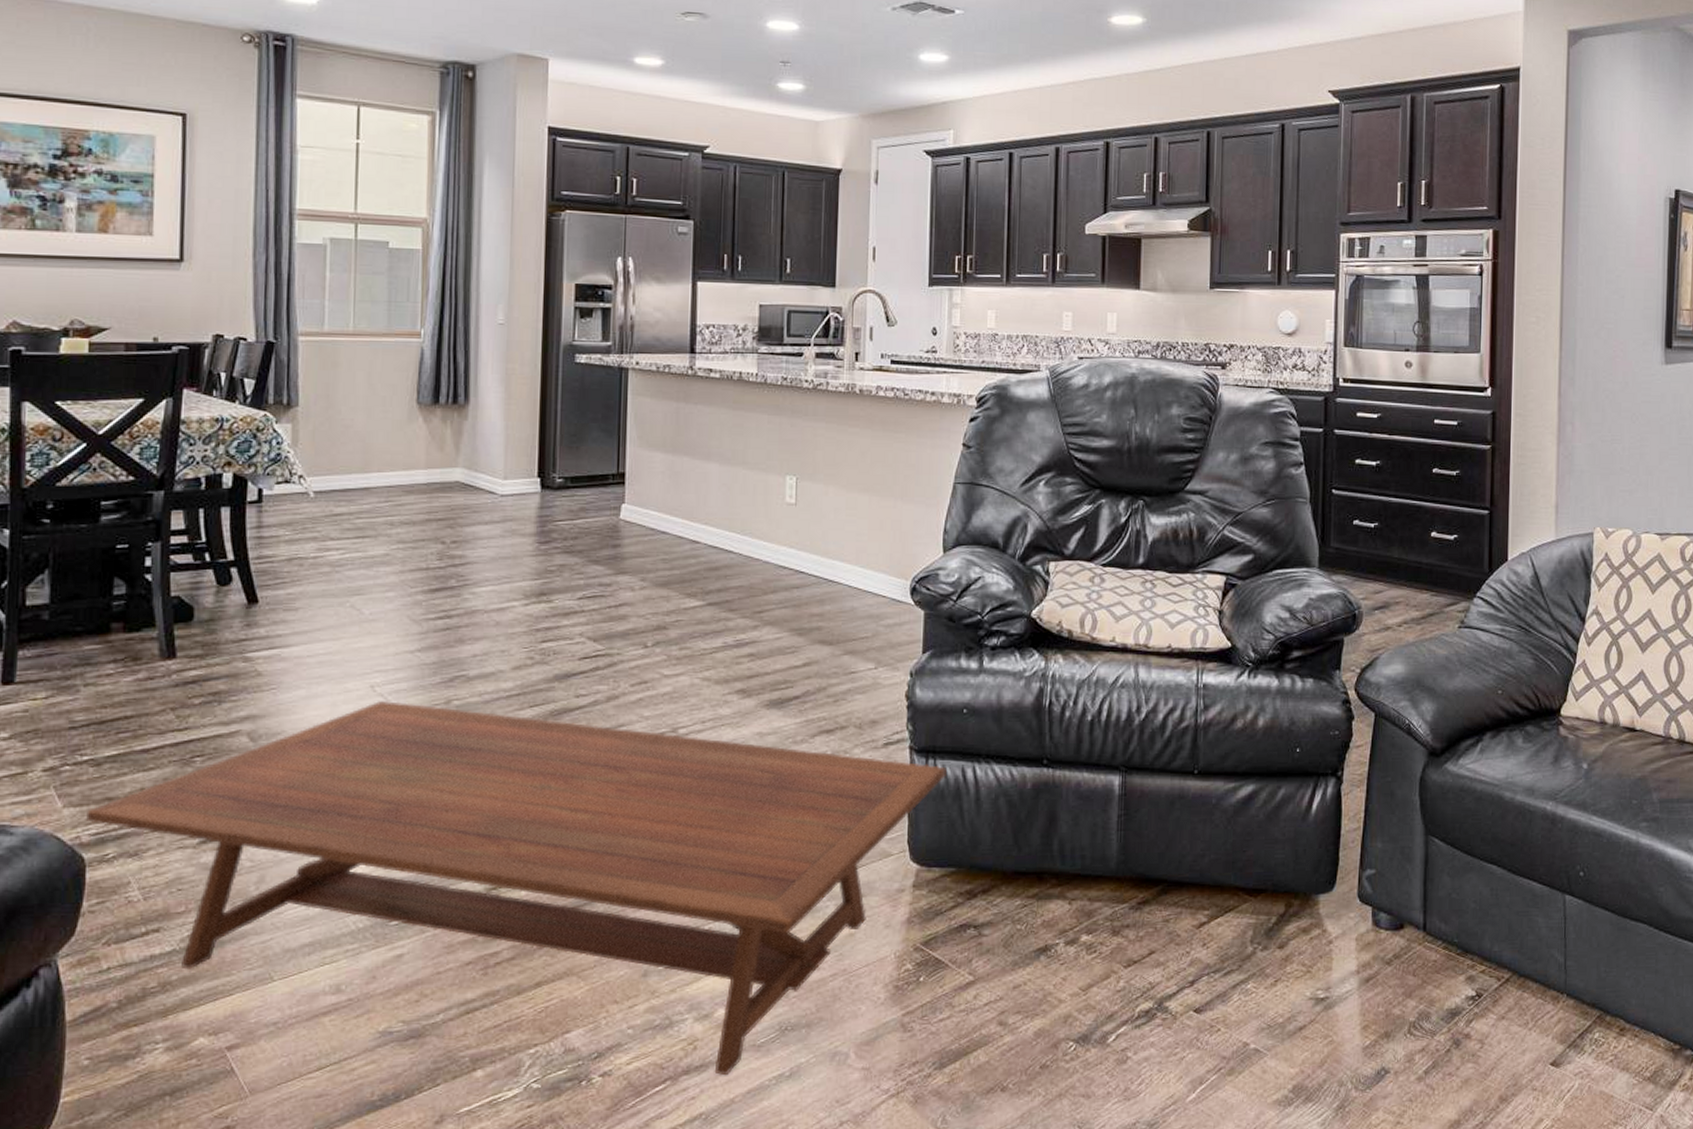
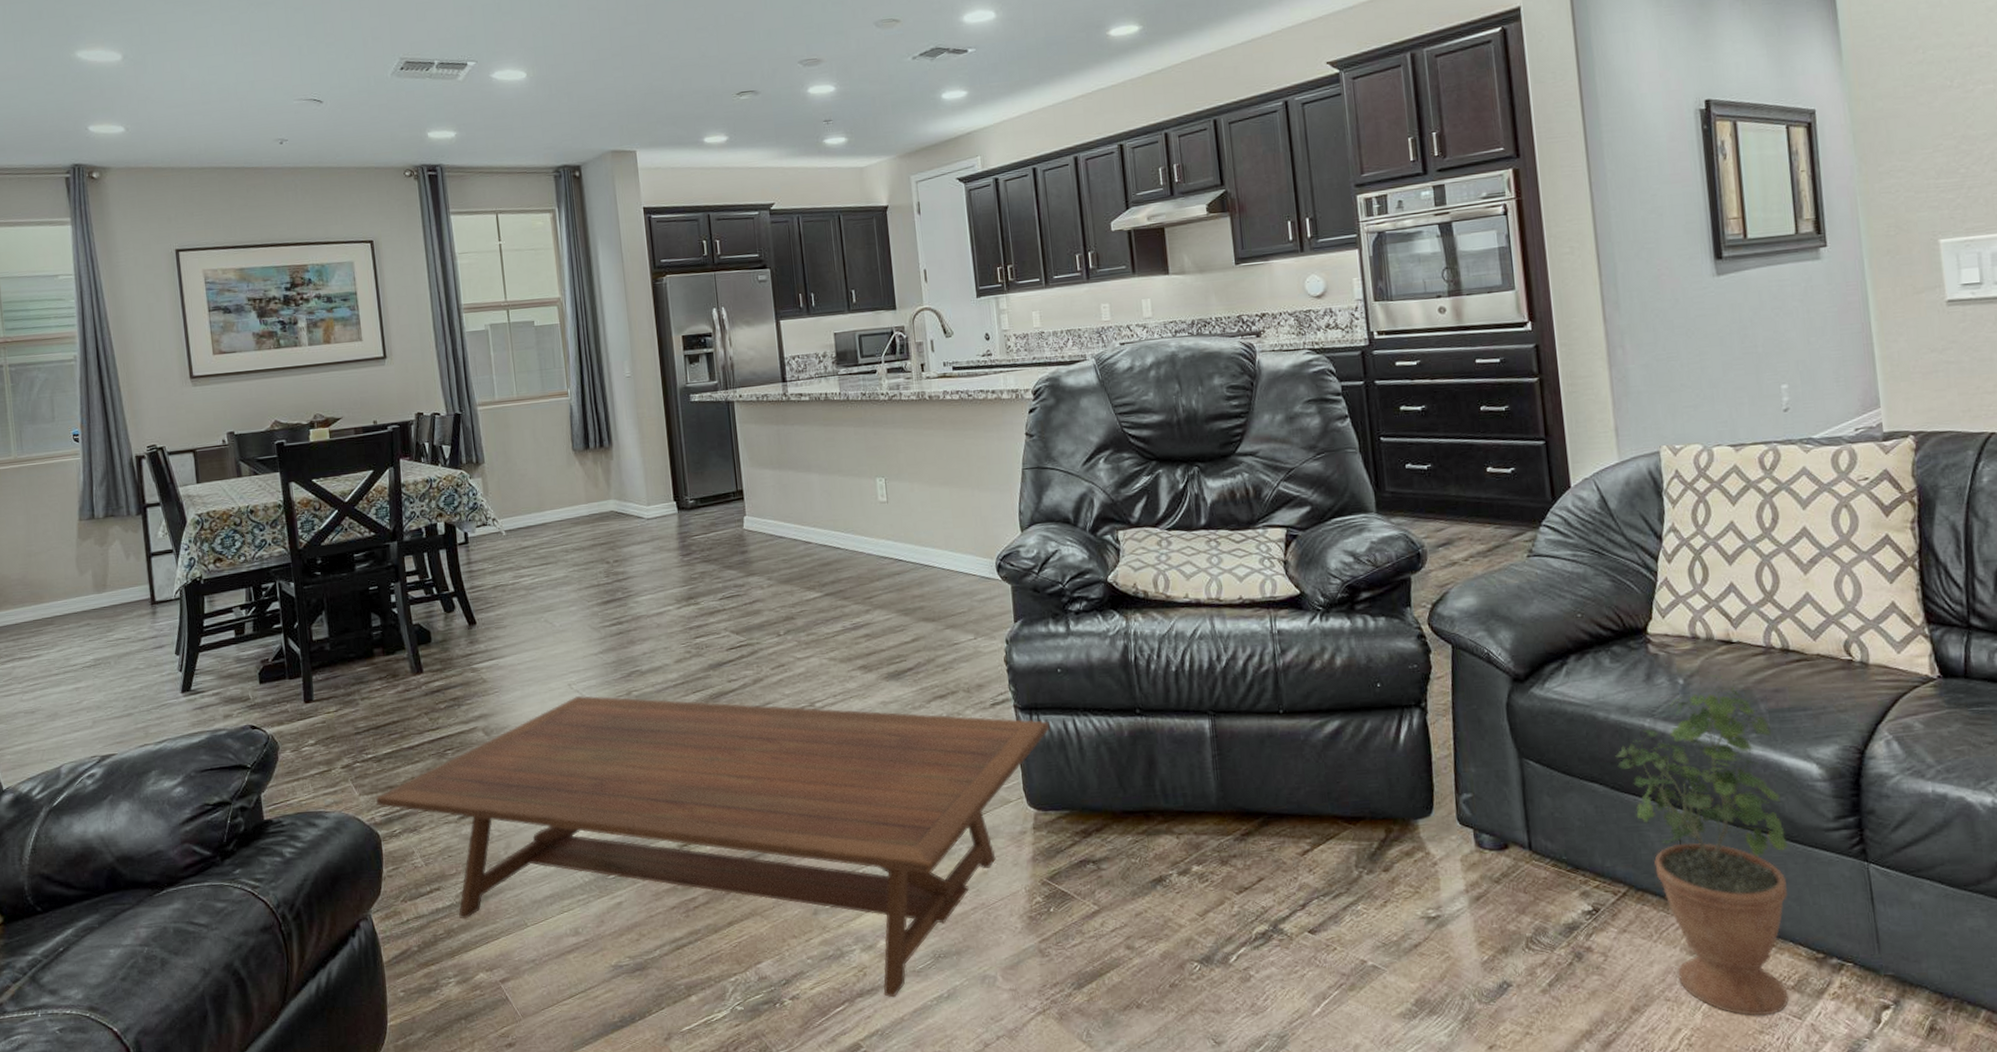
potted plant: none [1516,762,1662,1107] -> present [1615,675,1790,1017]

